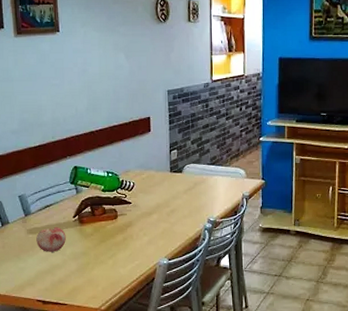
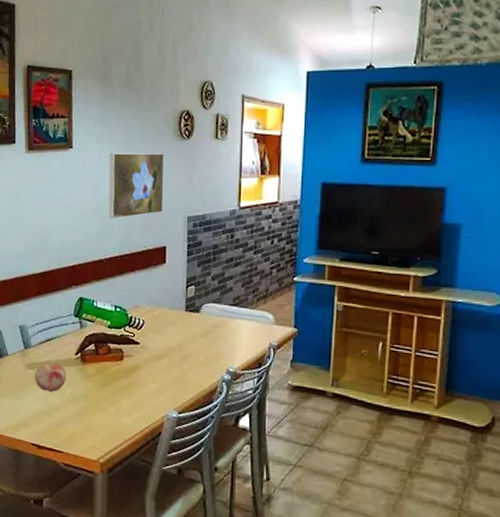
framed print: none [94,35,146,95] -> present [108,153,165,219]

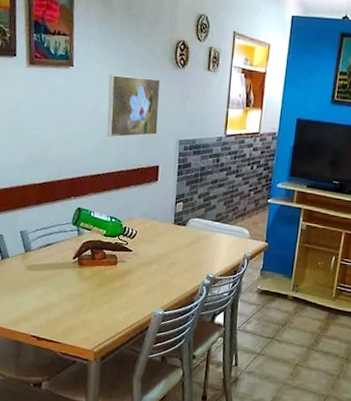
fruit: present [35,364,66,392] -> none [35,266,64,291]

